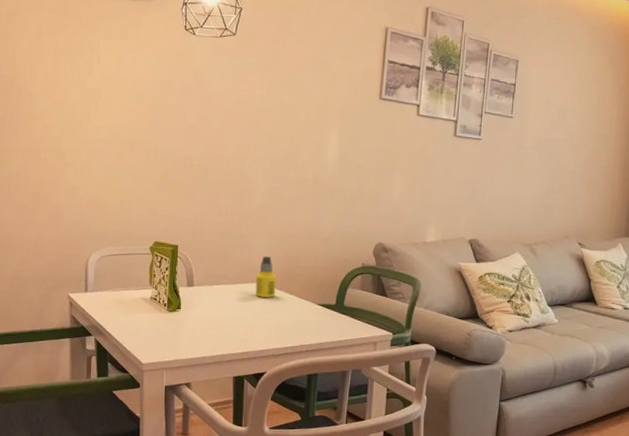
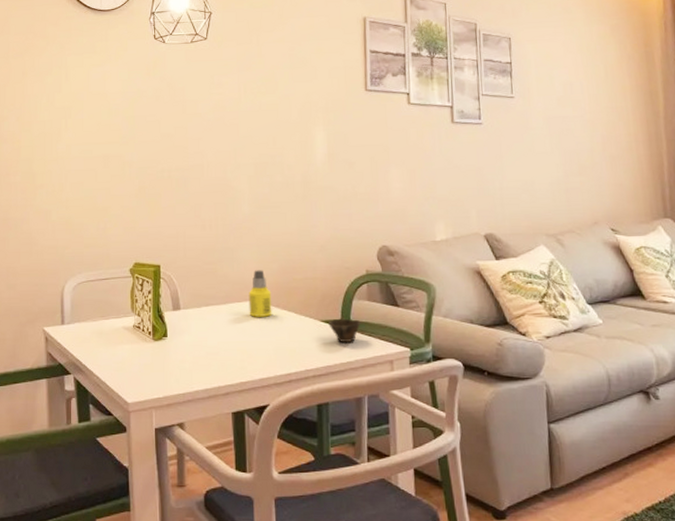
cup: none [324,304,353,325] -> present [328,319,361,343]

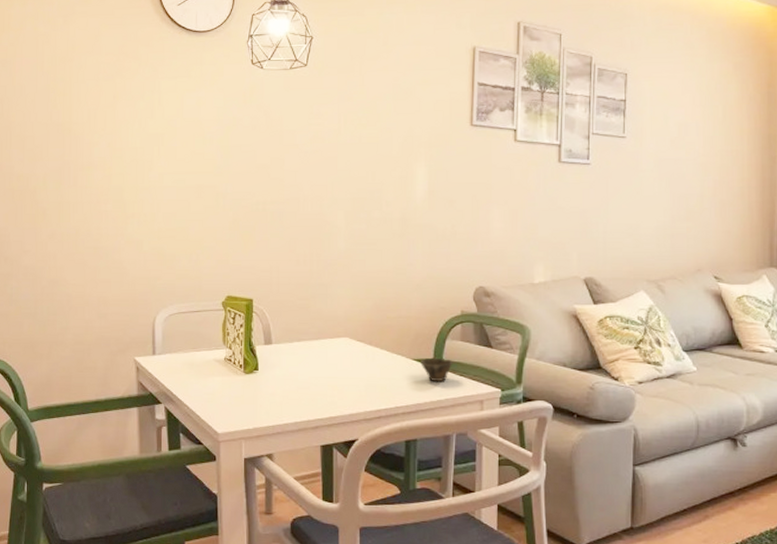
bottle: present [248,270,272,317] -> none [341,307,364,354]

